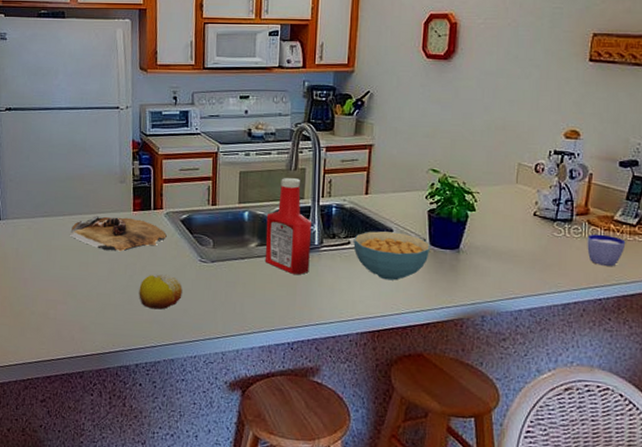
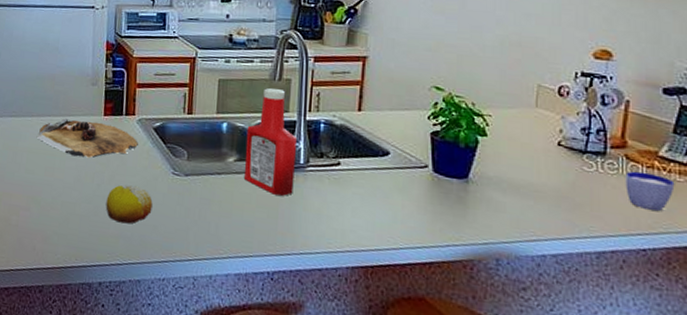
cereal bowl: present [353,231,431,281] -> none [344,152,434,210]

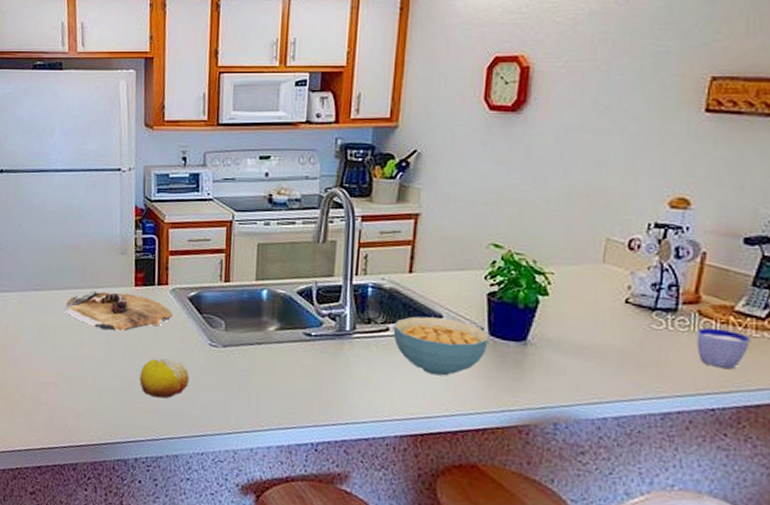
ketchup bottle: present [243,87,296,196] -> none [285,251,342,365]
cereal bowl: none [344,152,434,210] -> present [393,316,490,376]

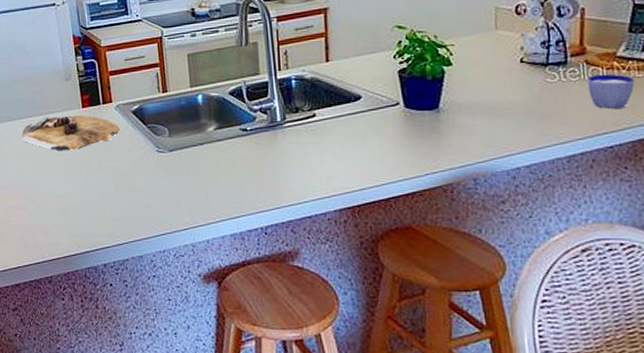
fruit: present [139,358,189,399] -> none [98,169,143,206]
cereal bowl: present [393,316,490,376] -> none [319,98,406,151]

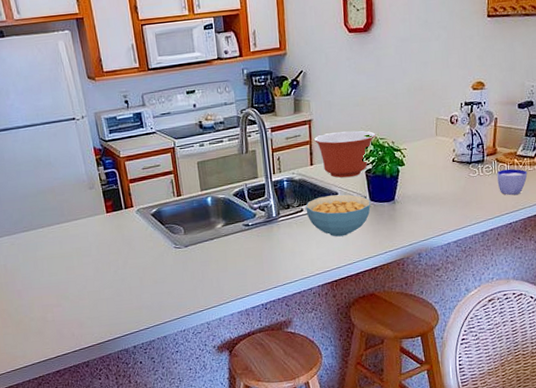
cutting board: present [21,115,120,152] -> none [52,219,141,253]
cereal bowl: none [319,98,406,151] -> present [306,194,371,237]
mixing bowl: none [330,21,411,78] -> present [313,130,375,178]

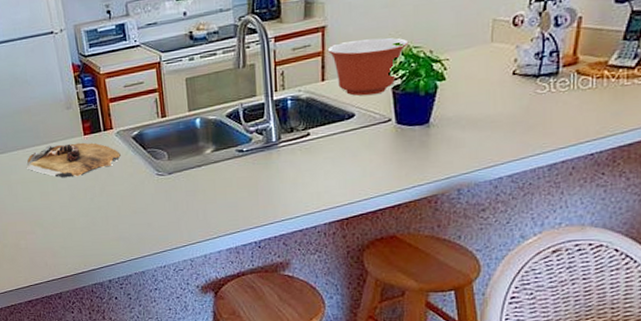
cutting board: none [52,219,141,253] -> present [26,142,121,178]
cereal bowl: present [306,194,371,237] -> none [313,115,398,167]
cup: present [497,168,528,196] -> none [576,82,623,118]

